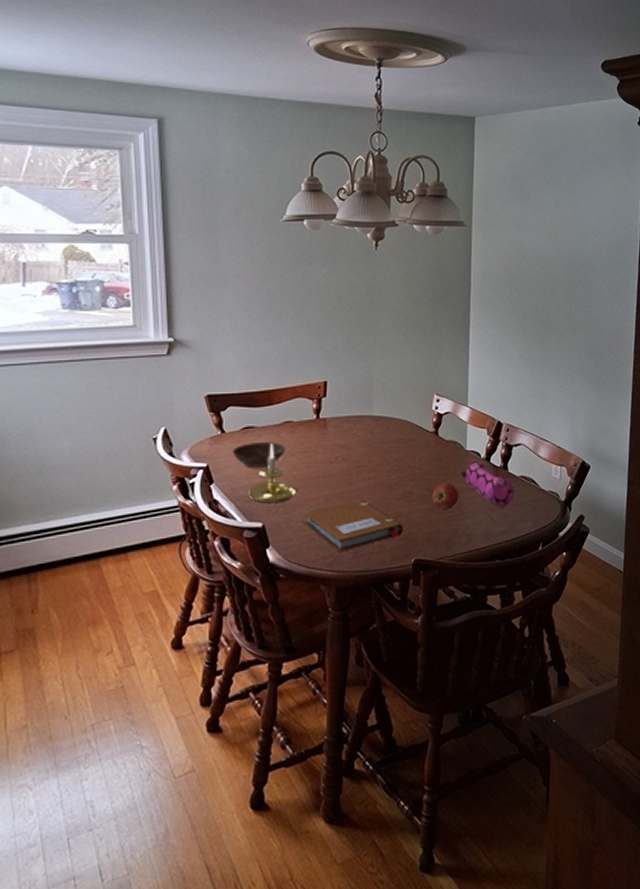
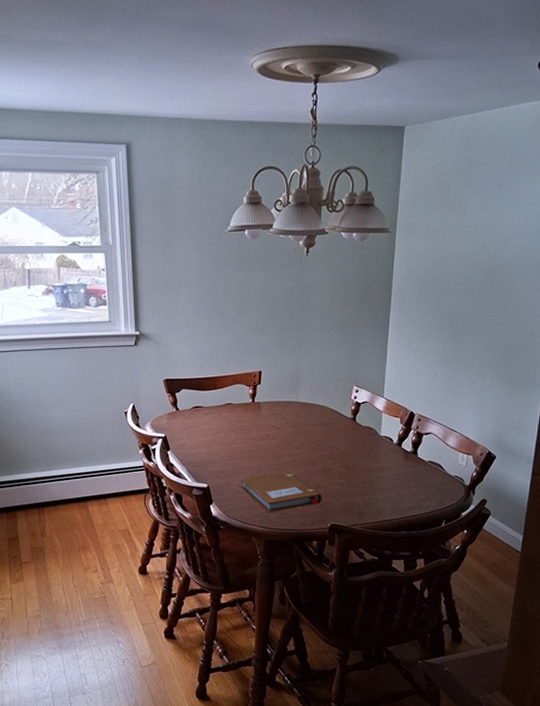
bowl: present [232,442,287,467] -> none [184,419,228,439]
candle holder: present [249,443,297,504] -> none [197,421,235,470]
apple: present [432,483,459,509] -> none [348,462,372,485]
pencil case: present [461,459,515,508] -> none [374,444,422,488]

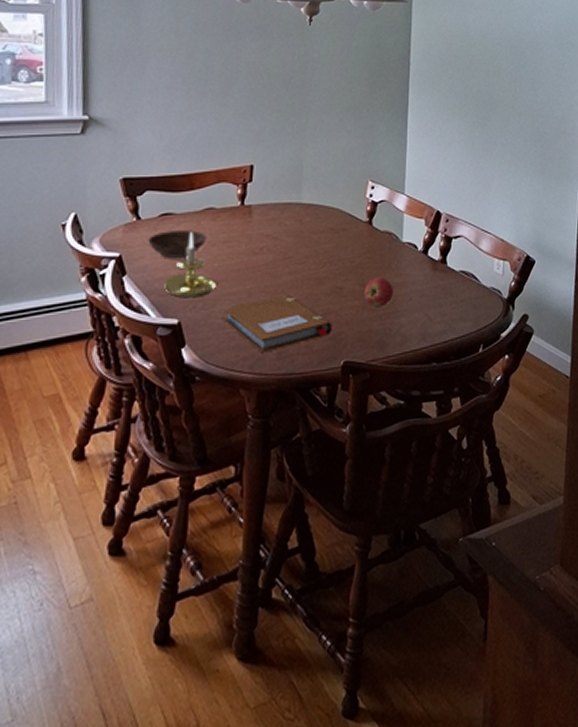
bowl: none [184,419,228,439] -> present [148,230,208,258]
candle holder: none [197,421,235,470] -> present [164,232,218,298]
apple: none [348,462,372,485] -> present [365,277,393,306]

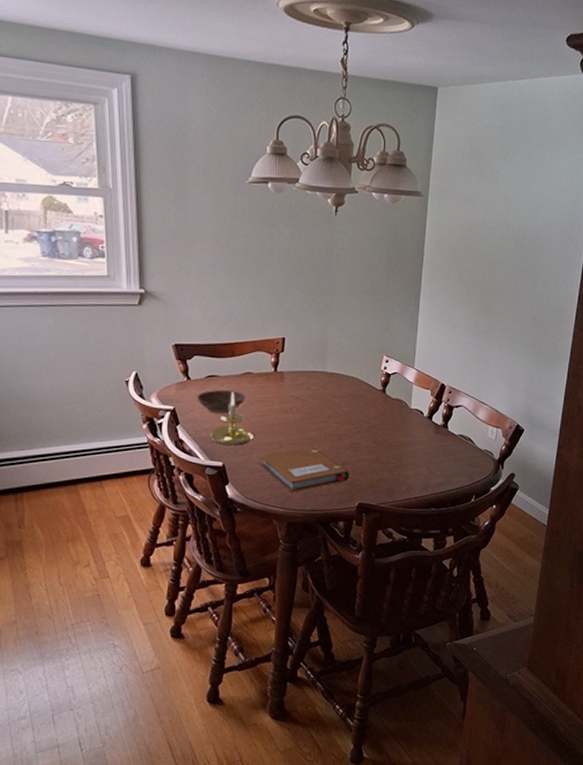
apple: present [365,277,393,306] -> none [377,437,402,460]

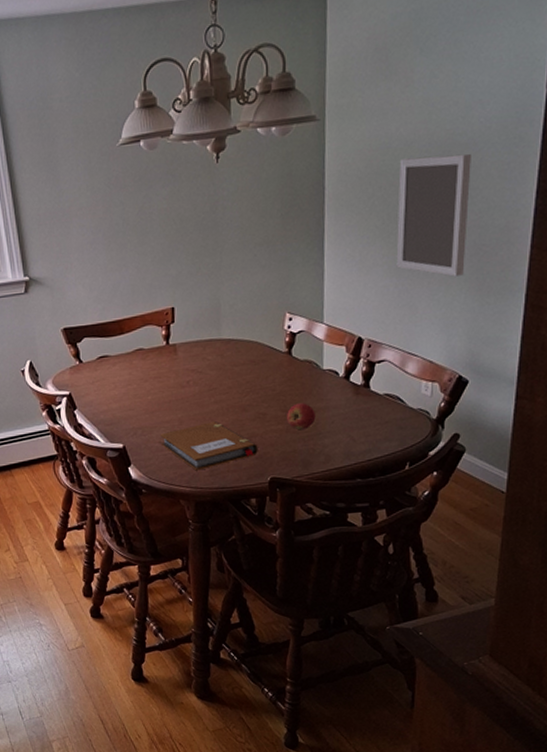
bowl: present [197,390,246,412] -> none [90,369,140,394]
candle holder: present [211,392,255,446] -> none [108,371,153,427]
apple: none [377,437,402,460] -> present [287,403,316,429]
home mirror: none [475,241,536,342] -> present [396,153,471,277]

